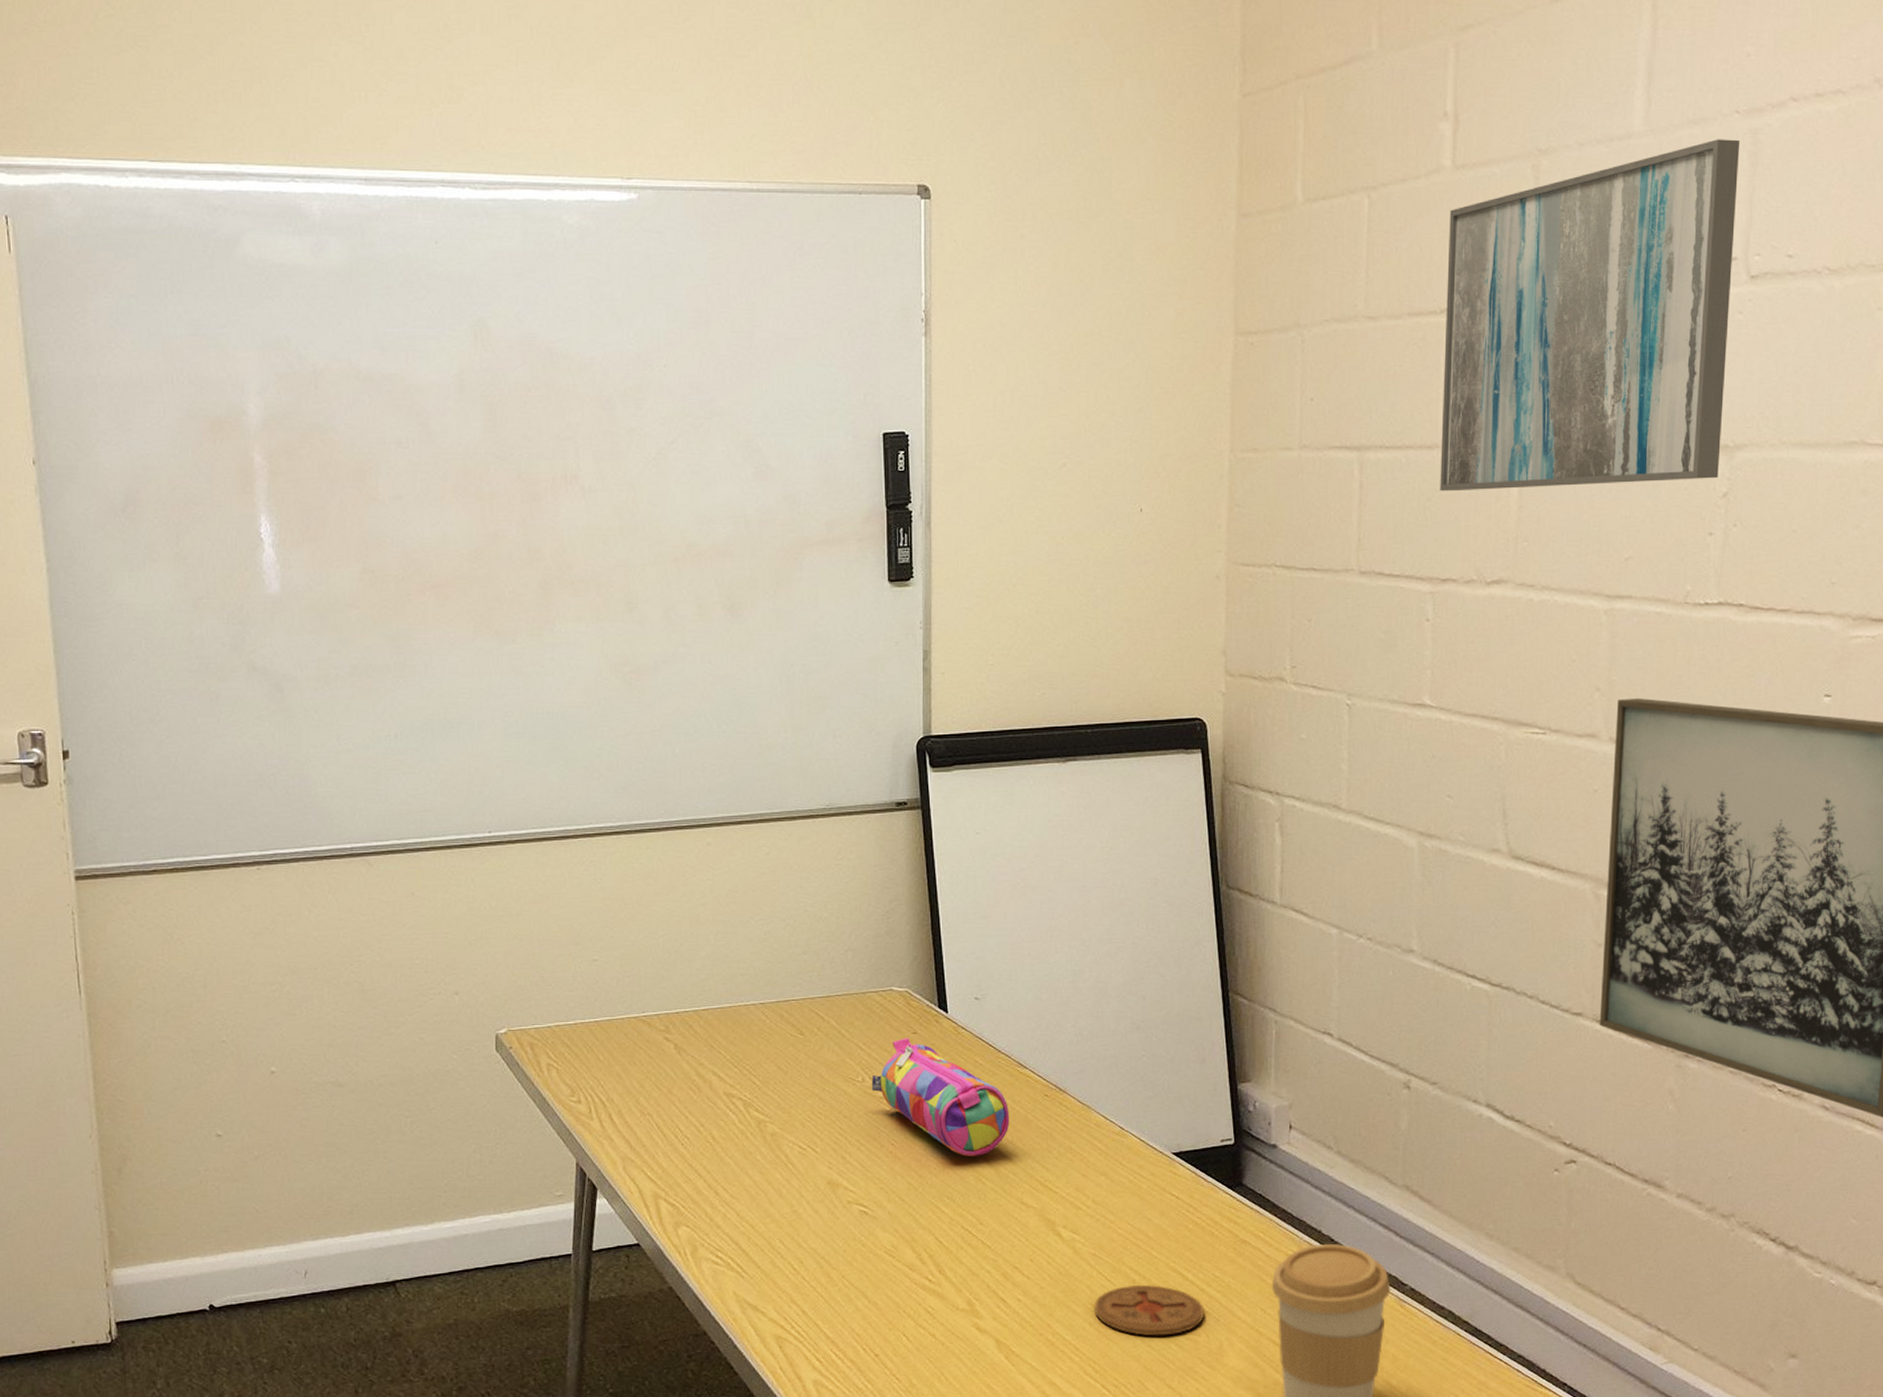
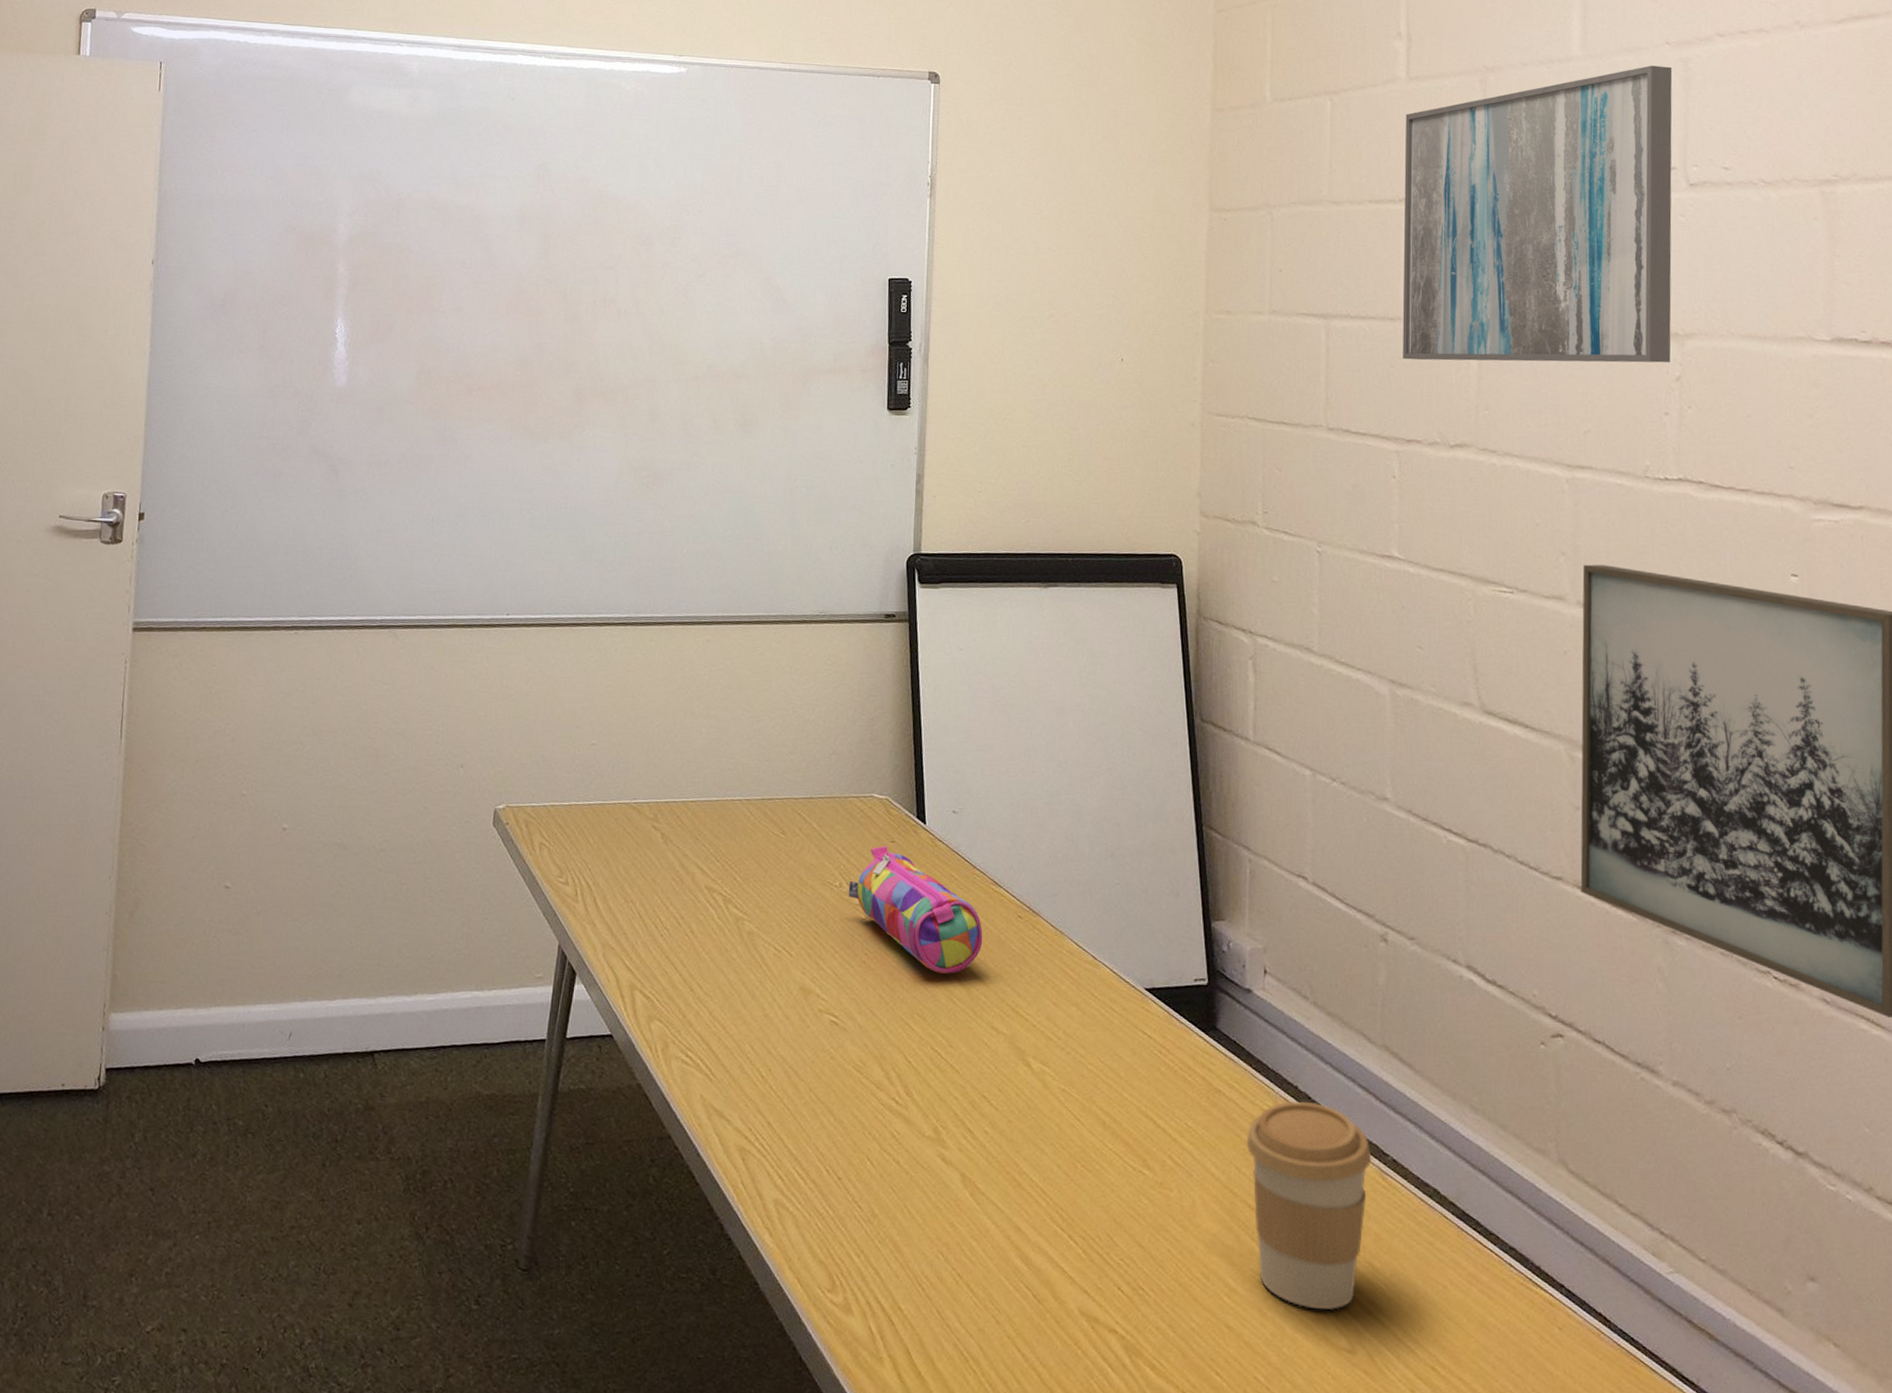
coaster: present [1095,1284,1205,1336] -> none [1063,1126,1177,1187]

